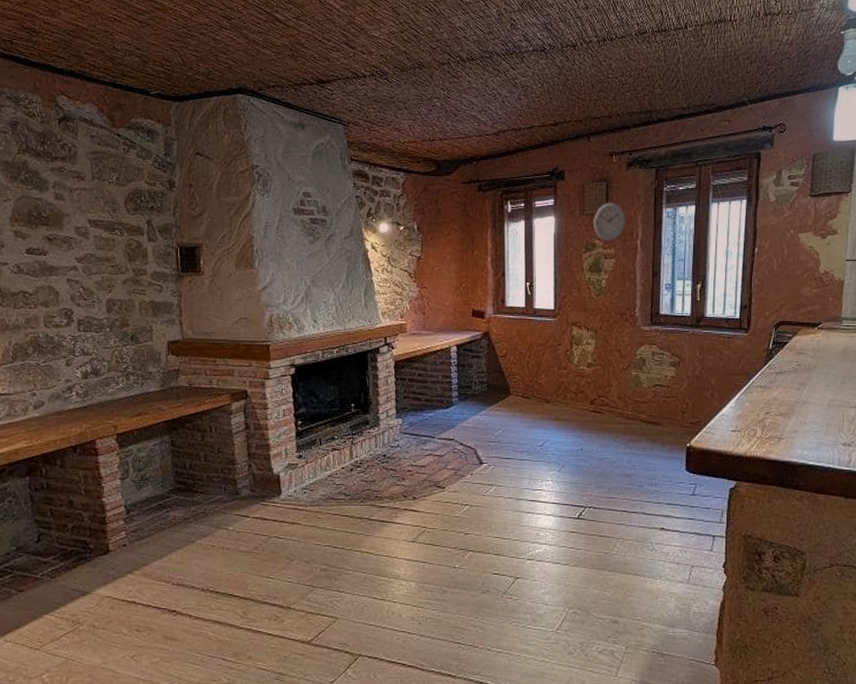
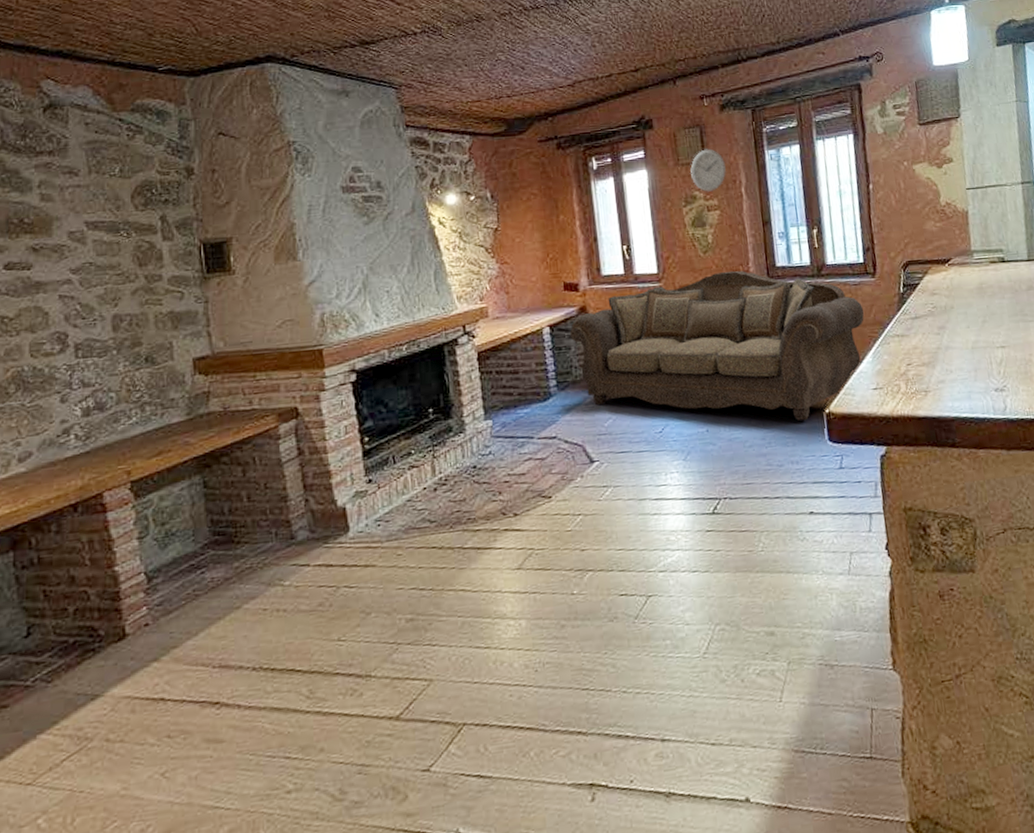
sofa: none [473,314,734,451] -> present [569,270,864,421]

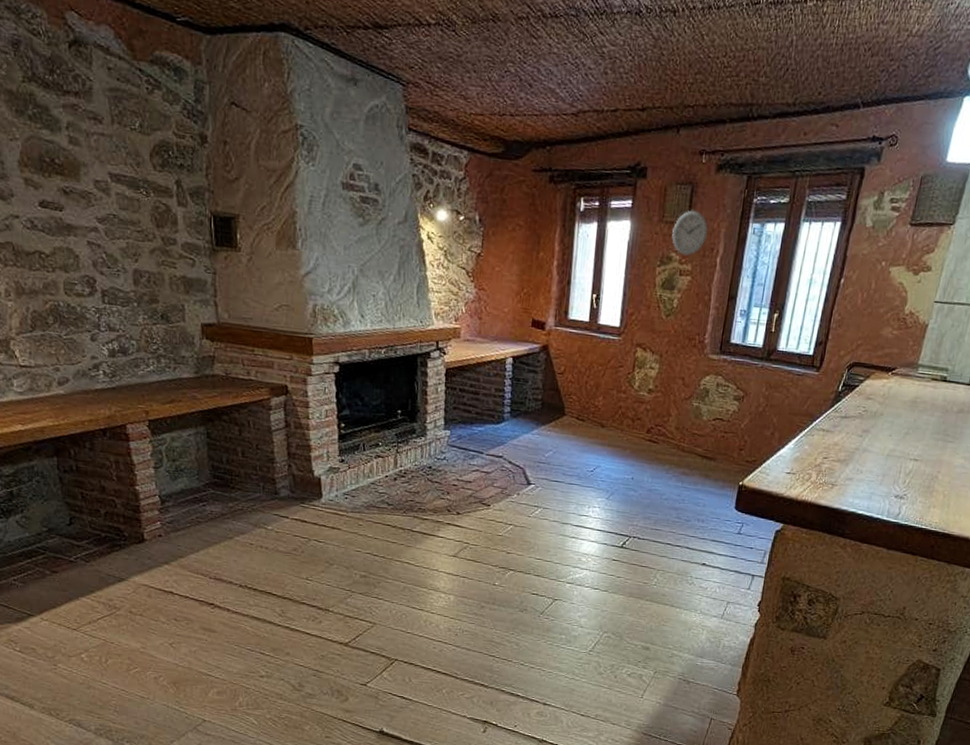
sofa: present [569,270,864,421] -> none [529,338,800,488]

